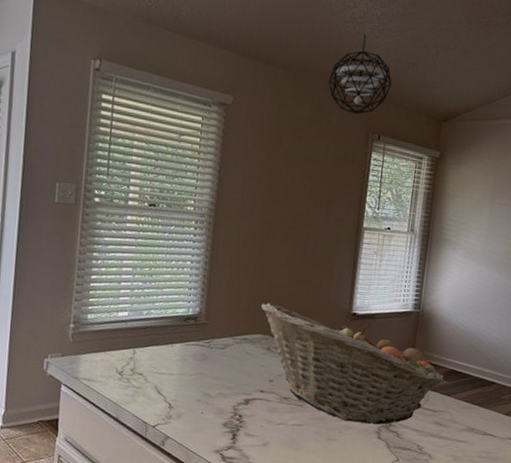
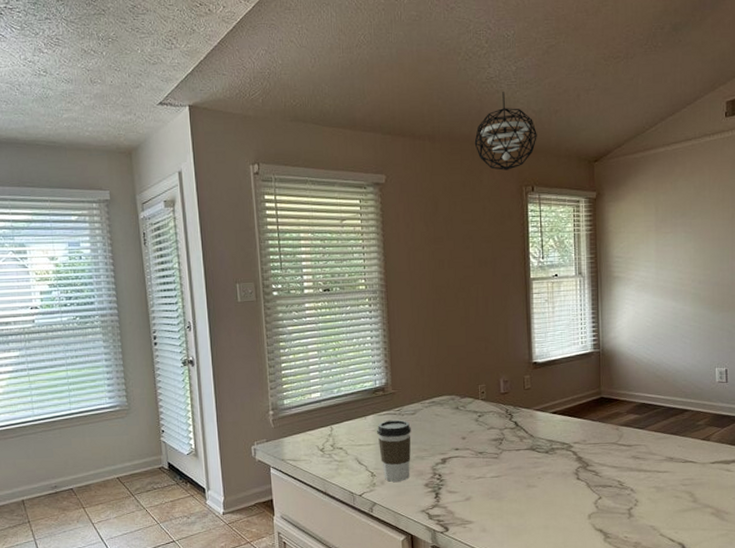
coffee cup: none [181,351,218,417] -> present [377,419,411,482]
fruit basket: present [261,302,444,425] -> none [443,364,635,467]

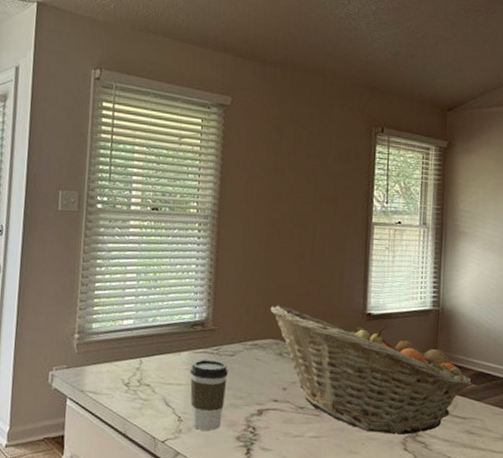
fruit basket: none [443,364,635,467] -> present [270,305,472,435]
pendant light: present [474,92,537,171] -> none [327,29,392,108]

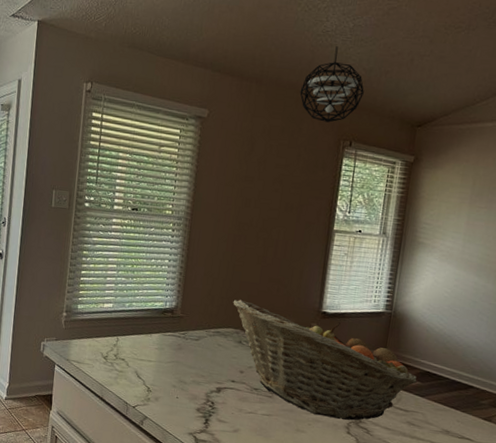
coffee cup: present [190,359,228,431] -> none [158,341,193,402]
pendant light: none [327,29,392,108] -> present [300,46,364,123]

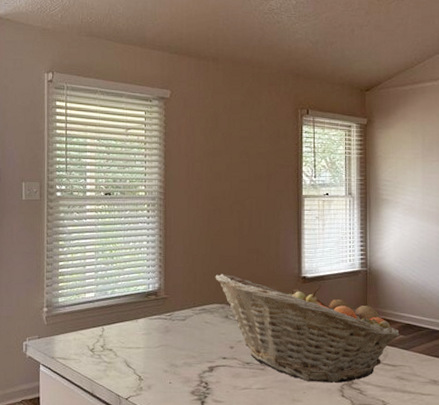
pendant light: present [300,46,364,123] -> none [255,22,313,93]

